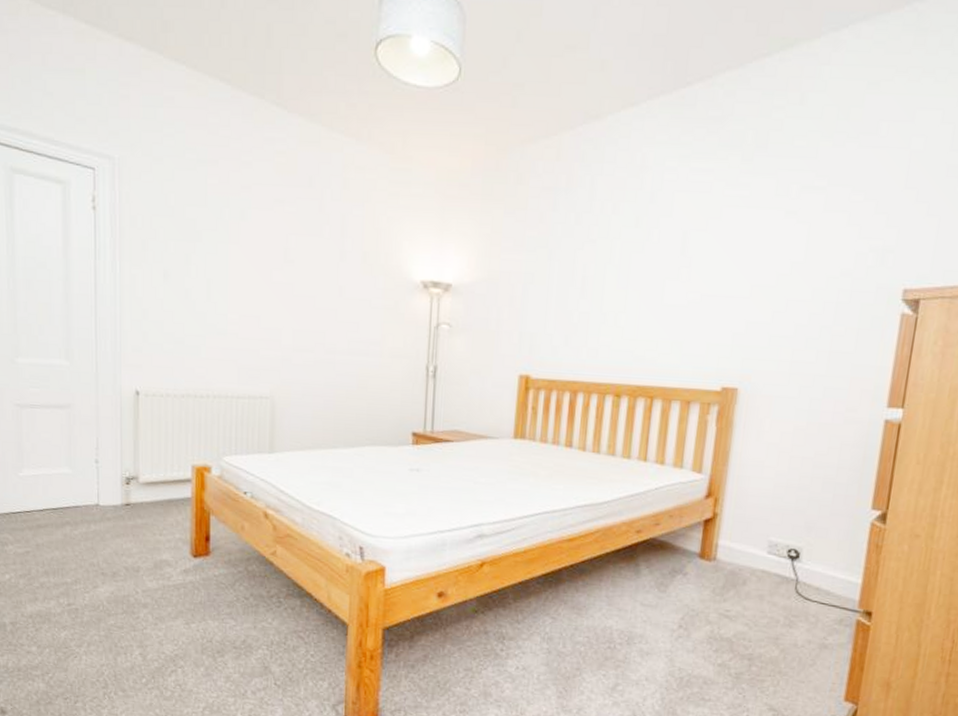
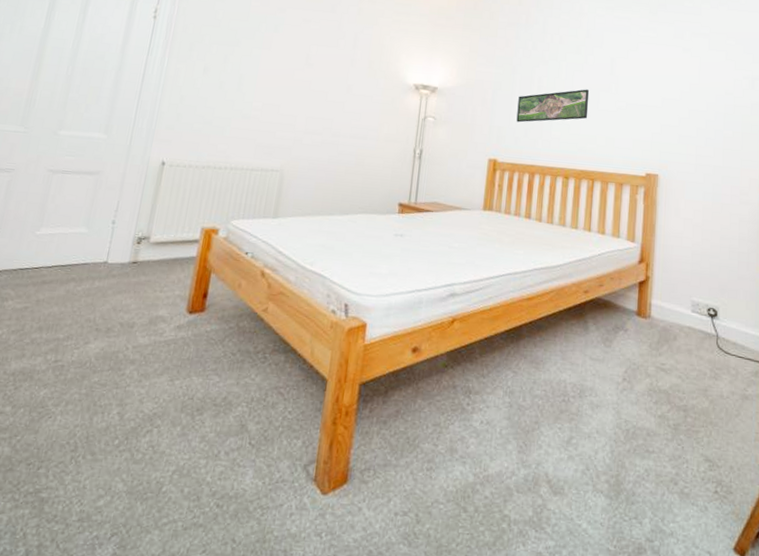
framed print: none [554,277,651,327] -> present [516,89,589,123]

